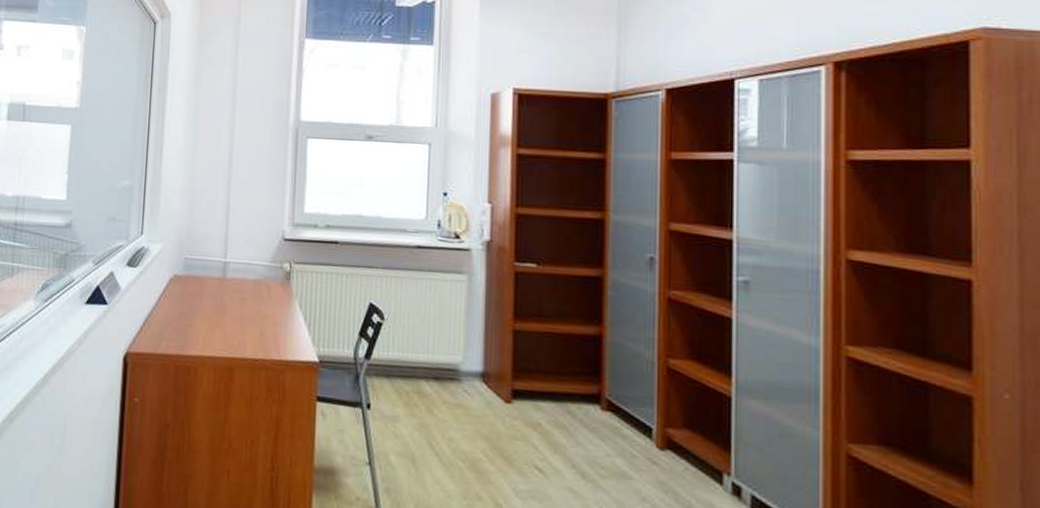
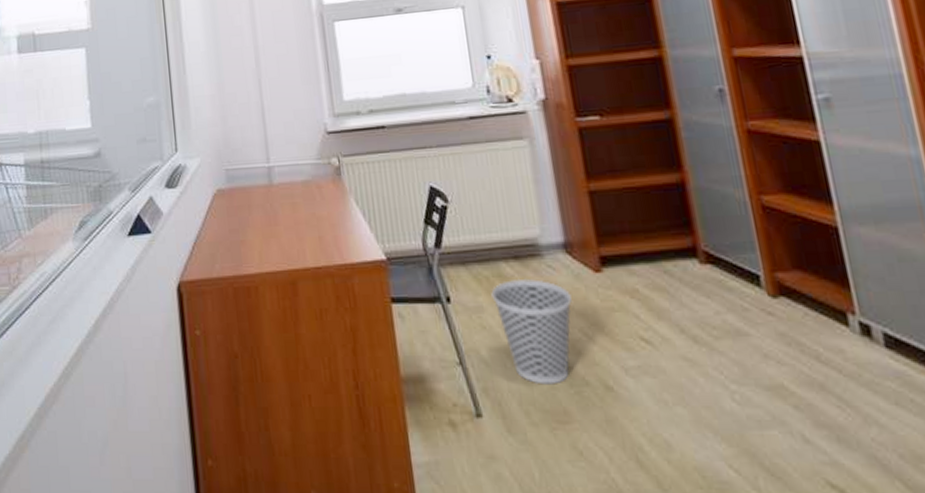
wastebasket: none [408,397,480,495] -> present [491,278,572,385]

